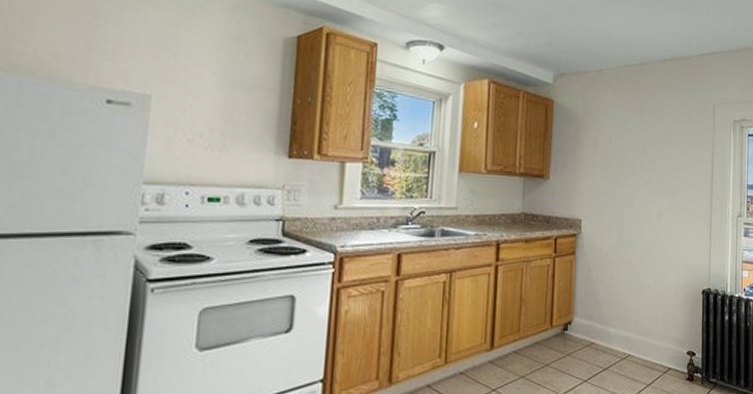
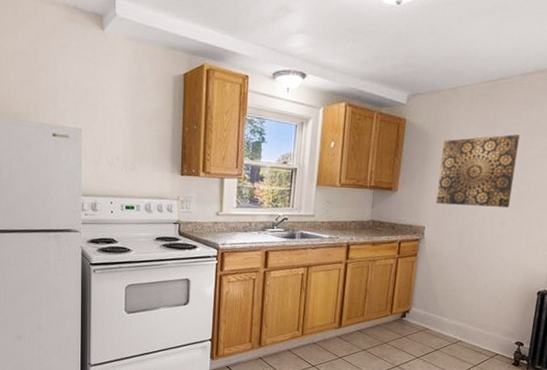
wall art: none [591,120,666,197] -> present [436,134,520,207]

